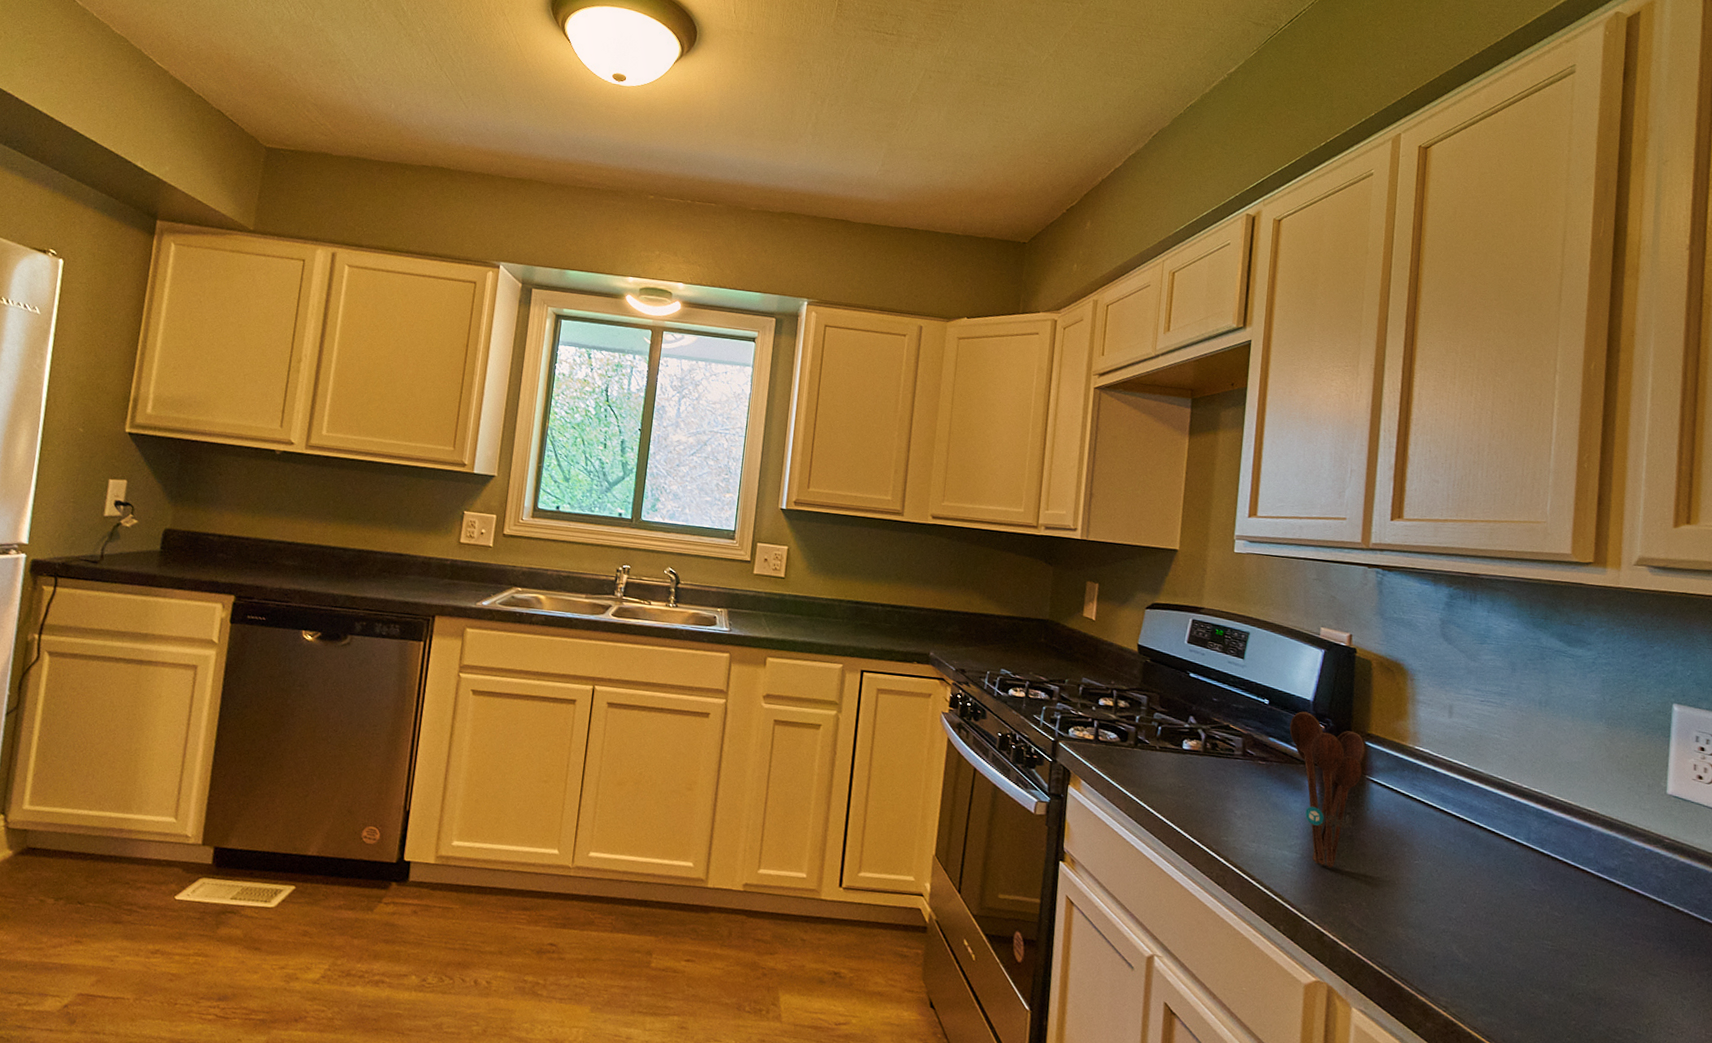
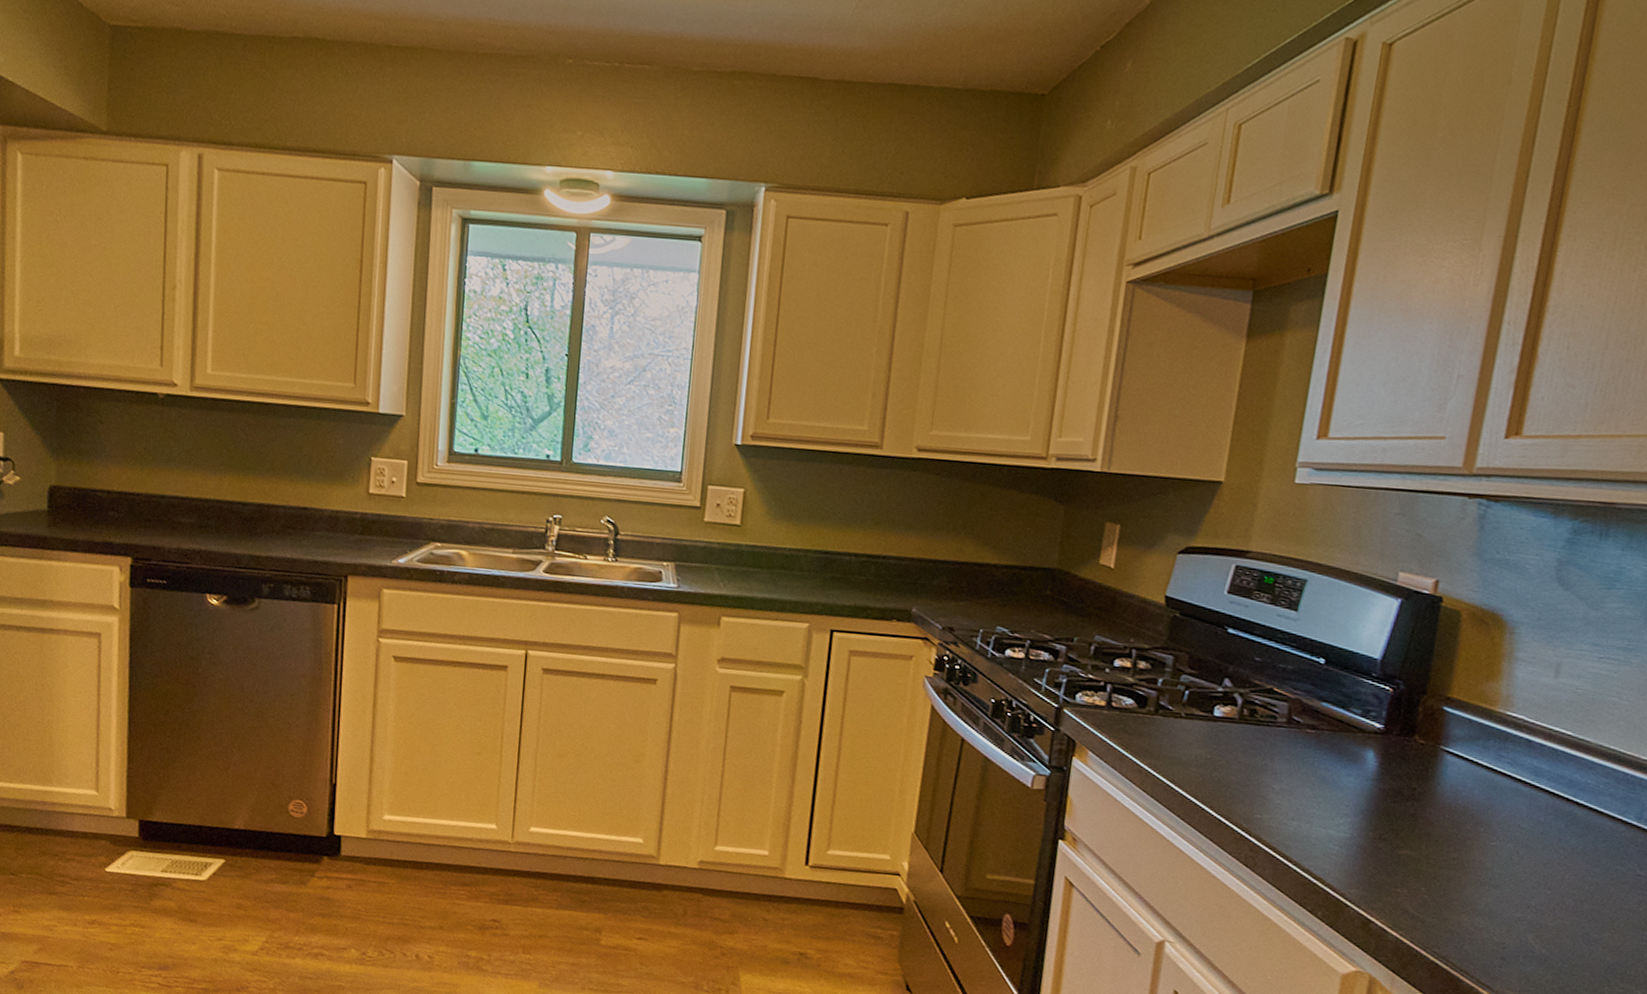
utensil holder: present [1289,711,1366,868] -> none [1348,671,1444,849]

